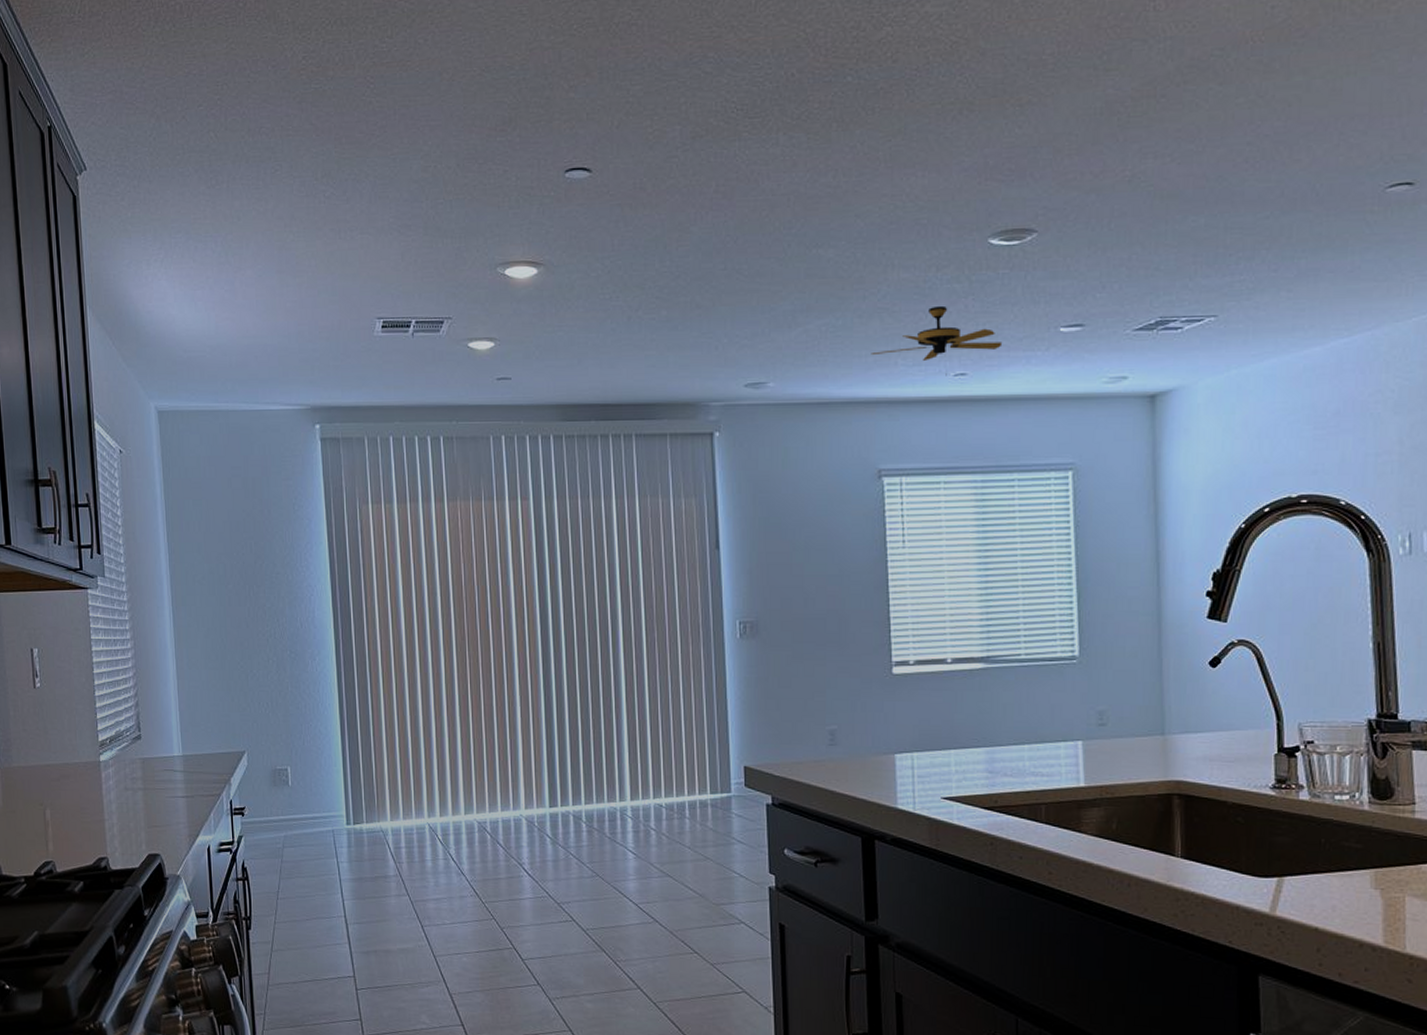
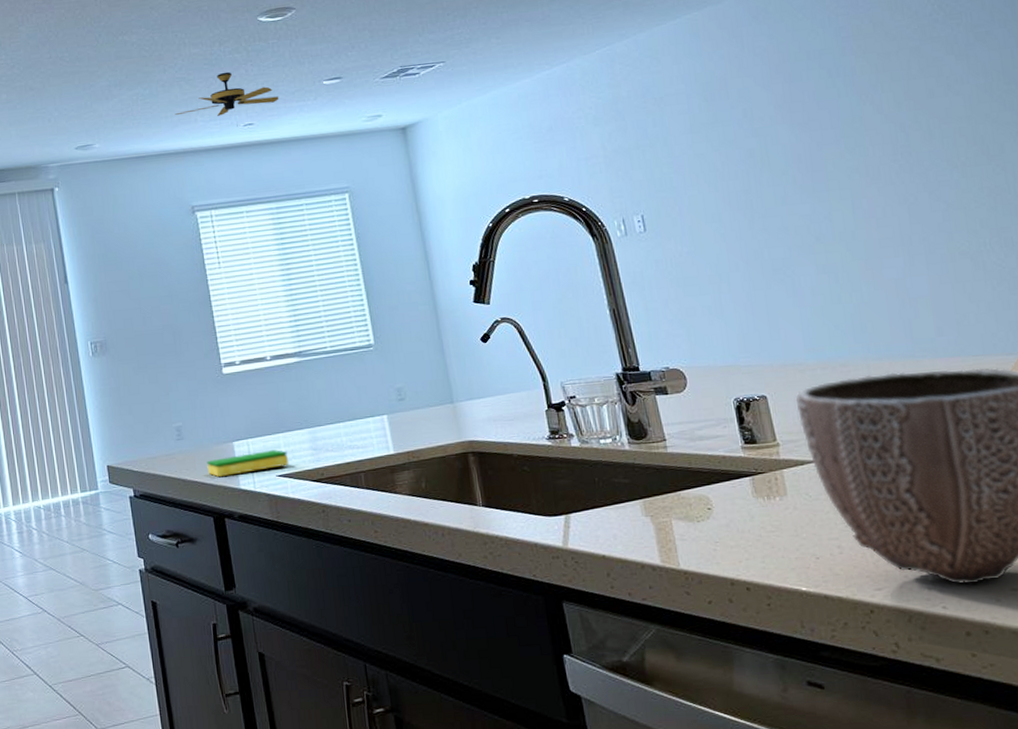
dish sponge: none [861,768,959,793] -> present [207,450,289,478]

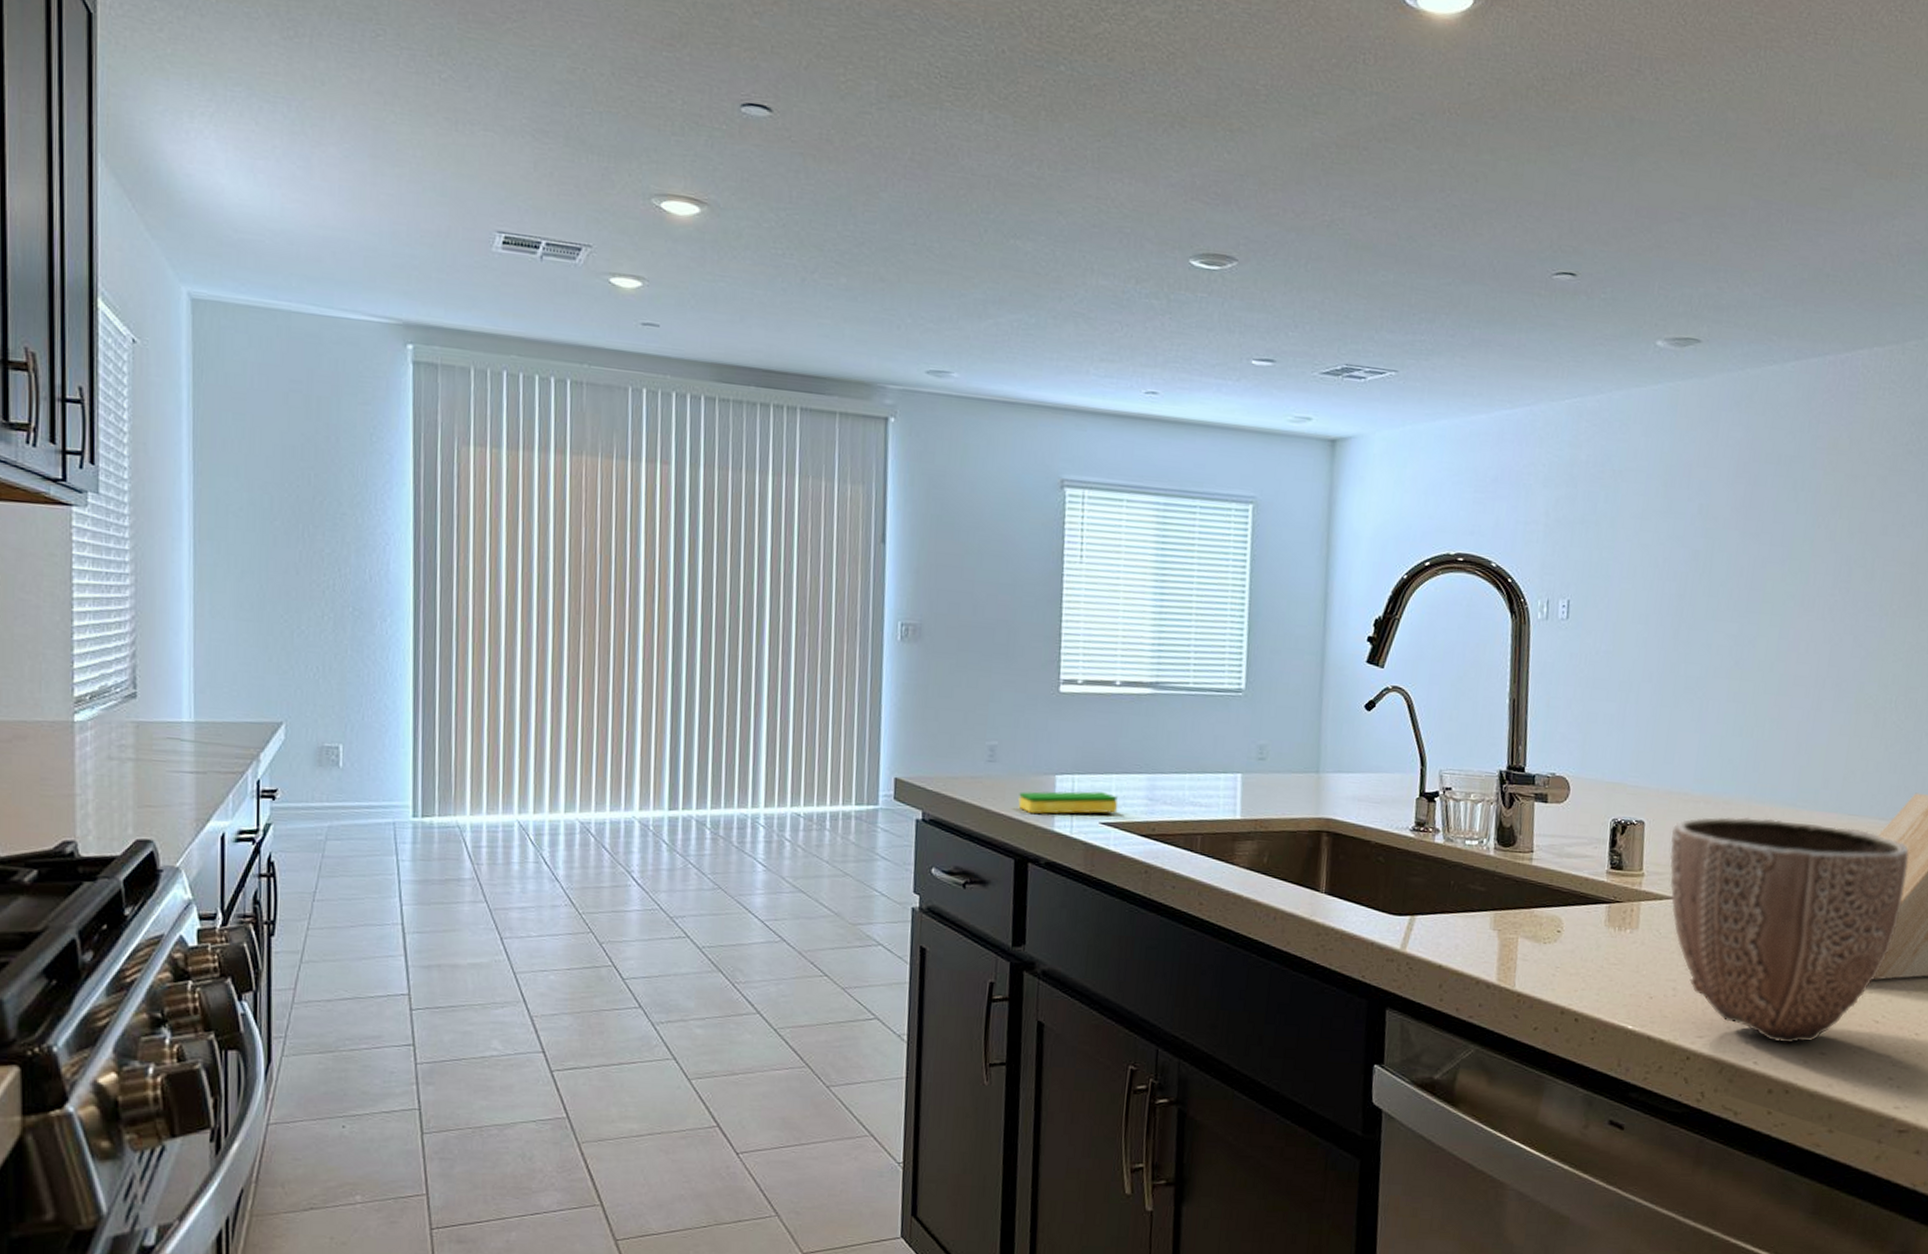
ceiling fan: present [175,71,279,127] -> none [1062,319,1196,393]

